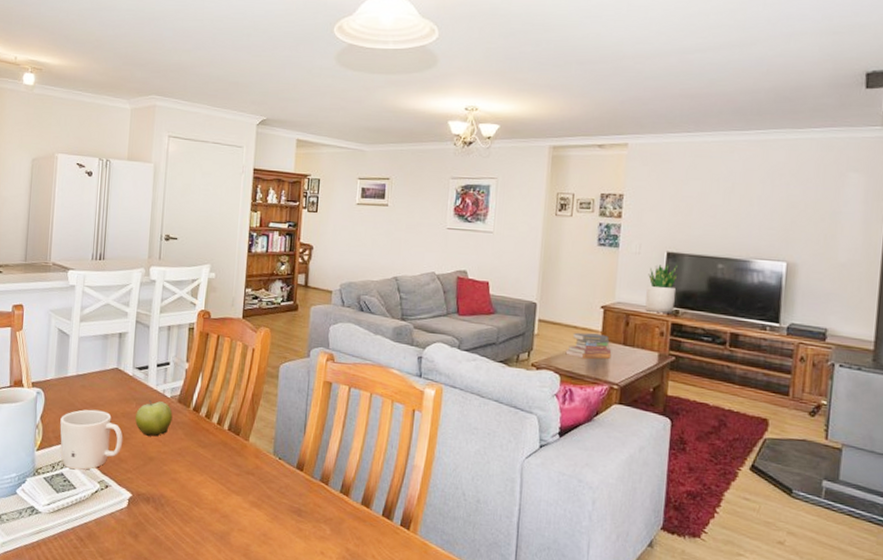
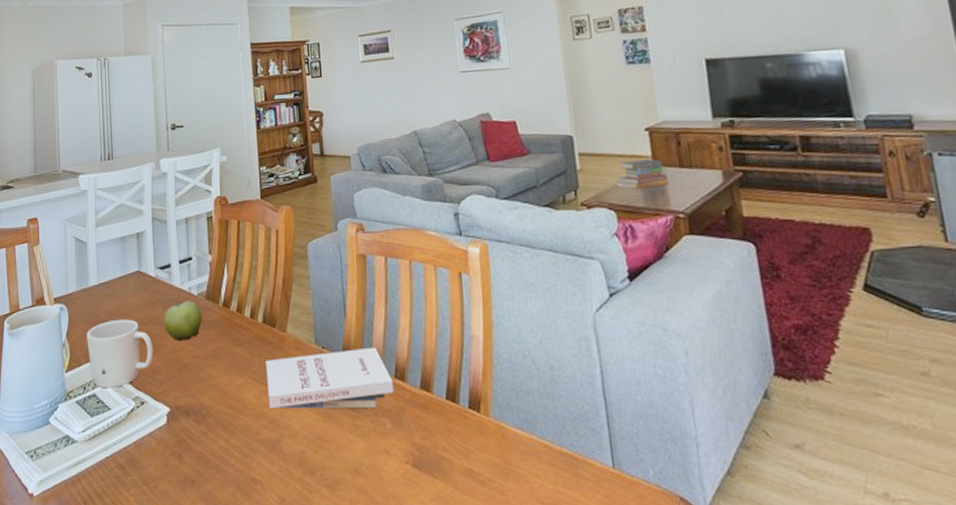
books: none [223,463,338,516] -> present [266,347,394,409]
planter: present [645,264,677,313] -> none [690,71,728,127]

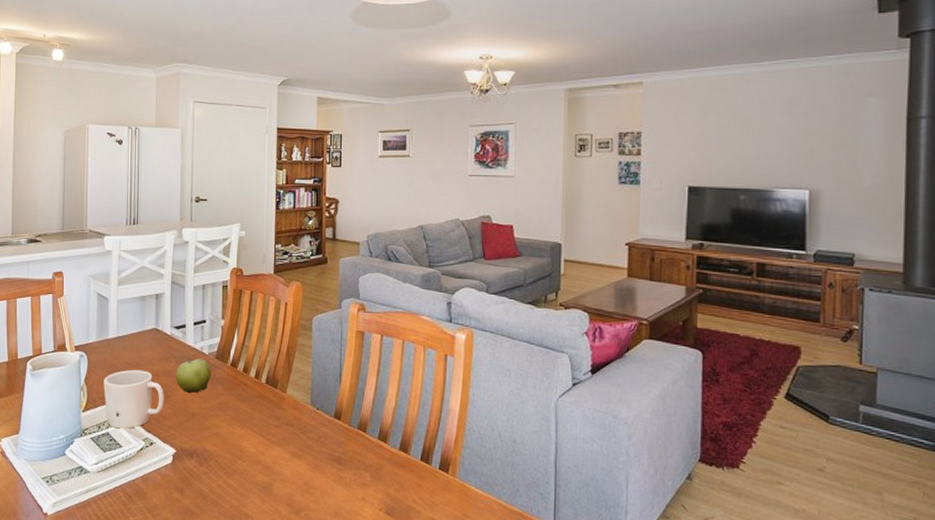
books: present [266,347,394,409] -> none [265,411,377,463]
books: present [615,159,670,190] -> none [593,270,639,297]

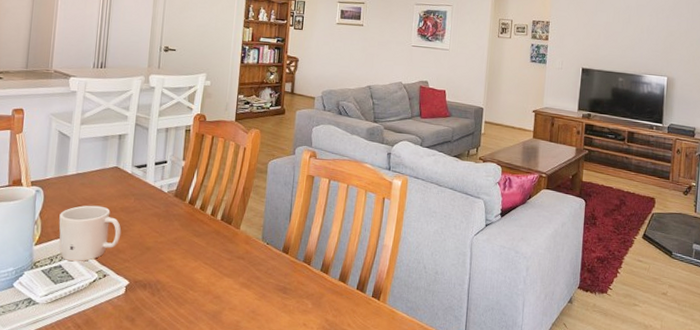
fruit: present [176,358,211,393] -> none [133,195,169,228]

